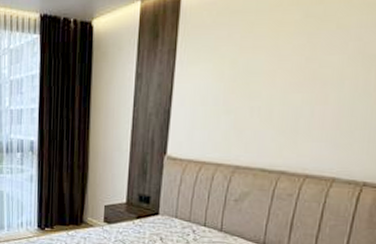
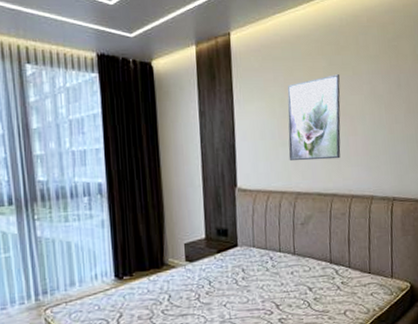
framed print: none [231,29,316,132] -> present [287,74,341,161]

